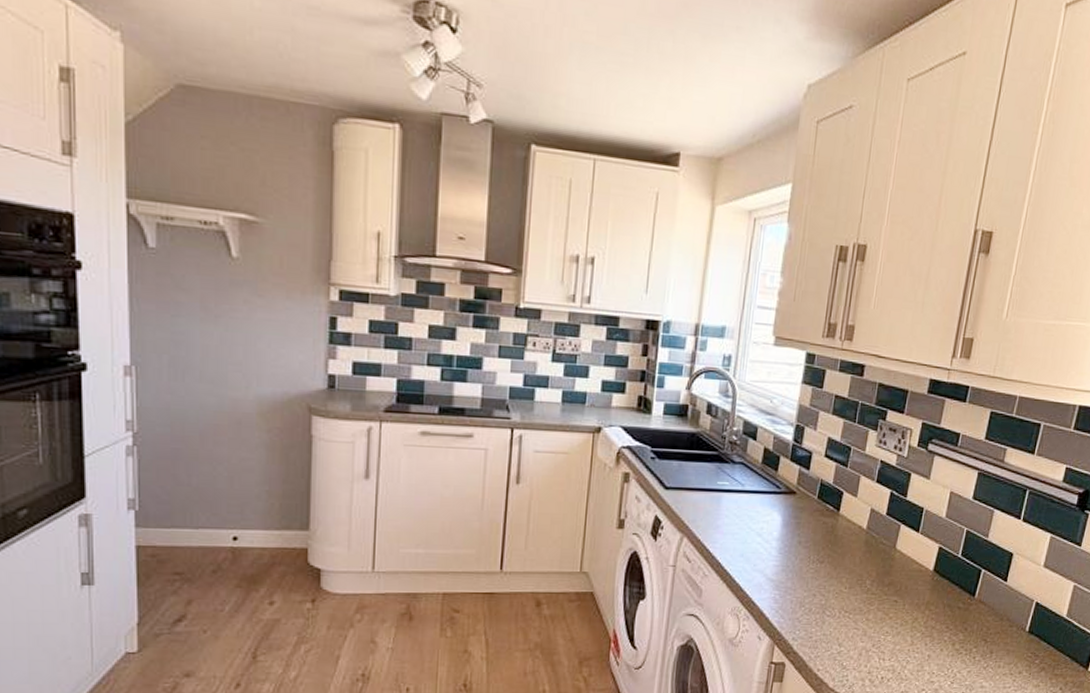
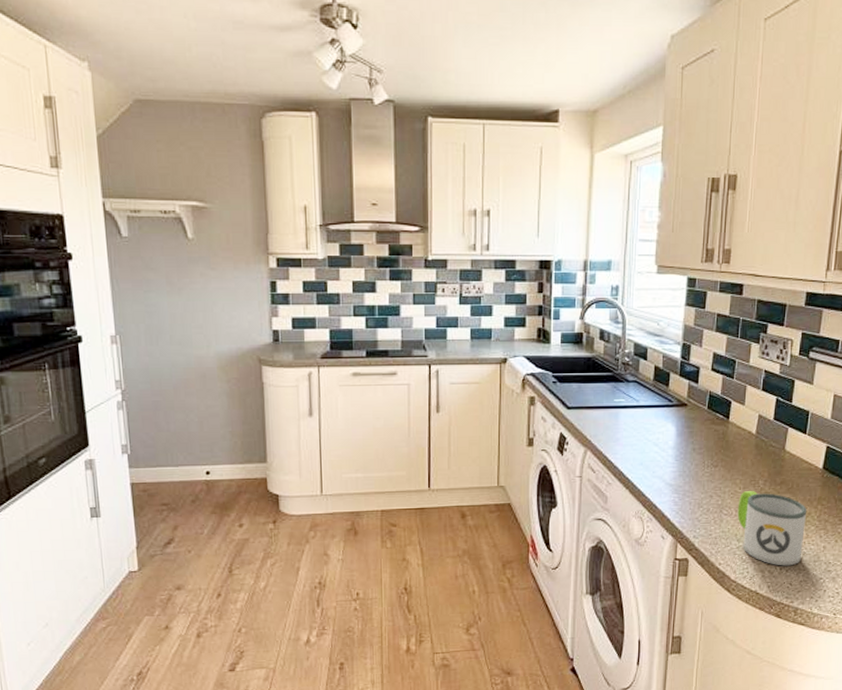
mug: none [840,591,914,675] -> present [737,491,806,566]

